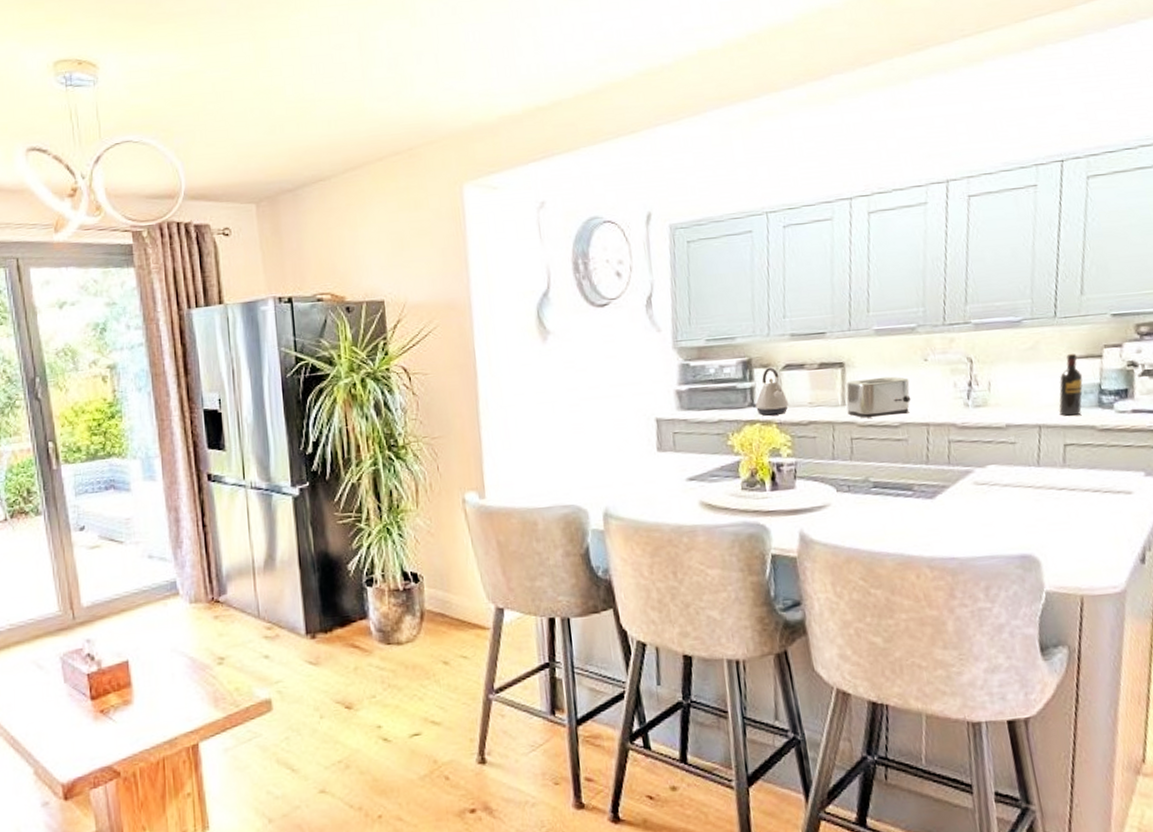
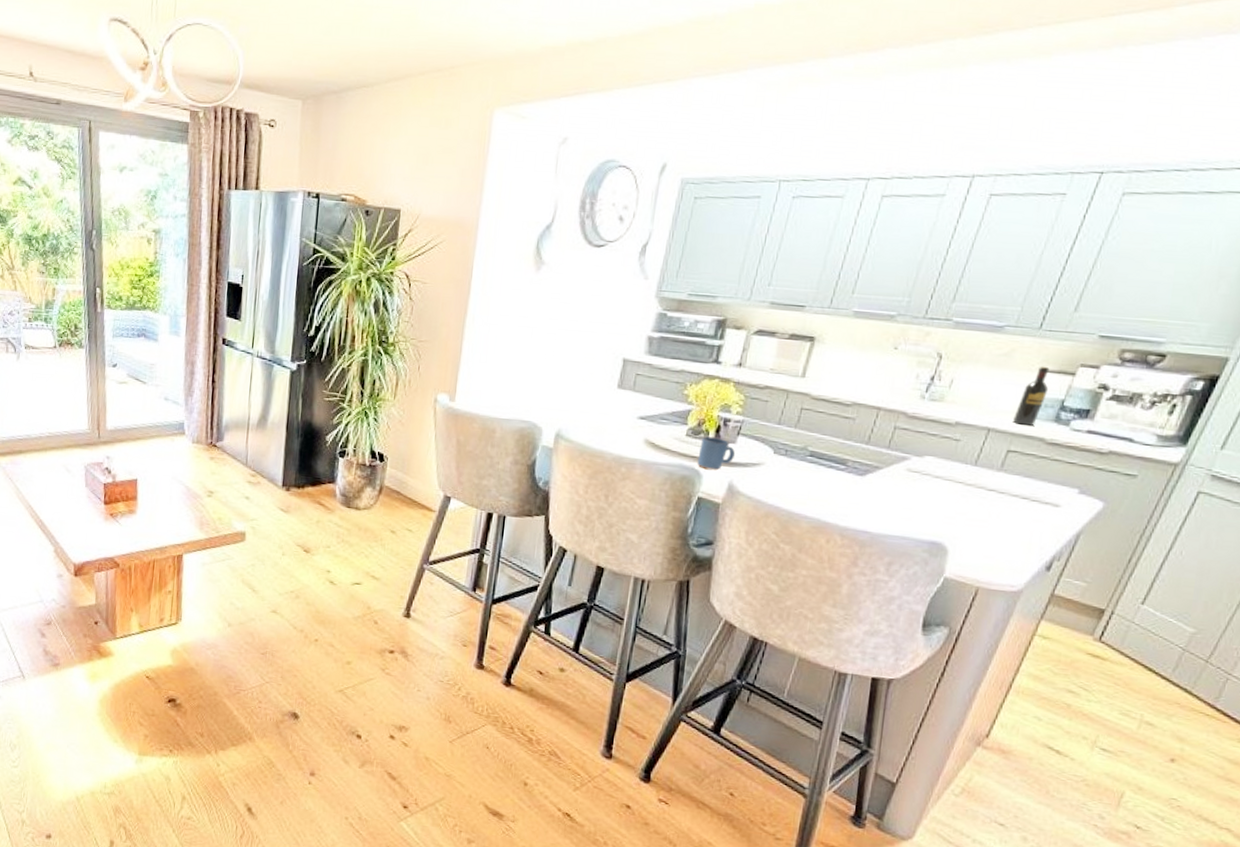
kettle: present [755,367,789,416] -> none [719,330,752,375]
mug: none [759,485,798,523] -> present [697,436,735,471]
toaster: present [846,376,911,418] -> none [805,355,874,395]

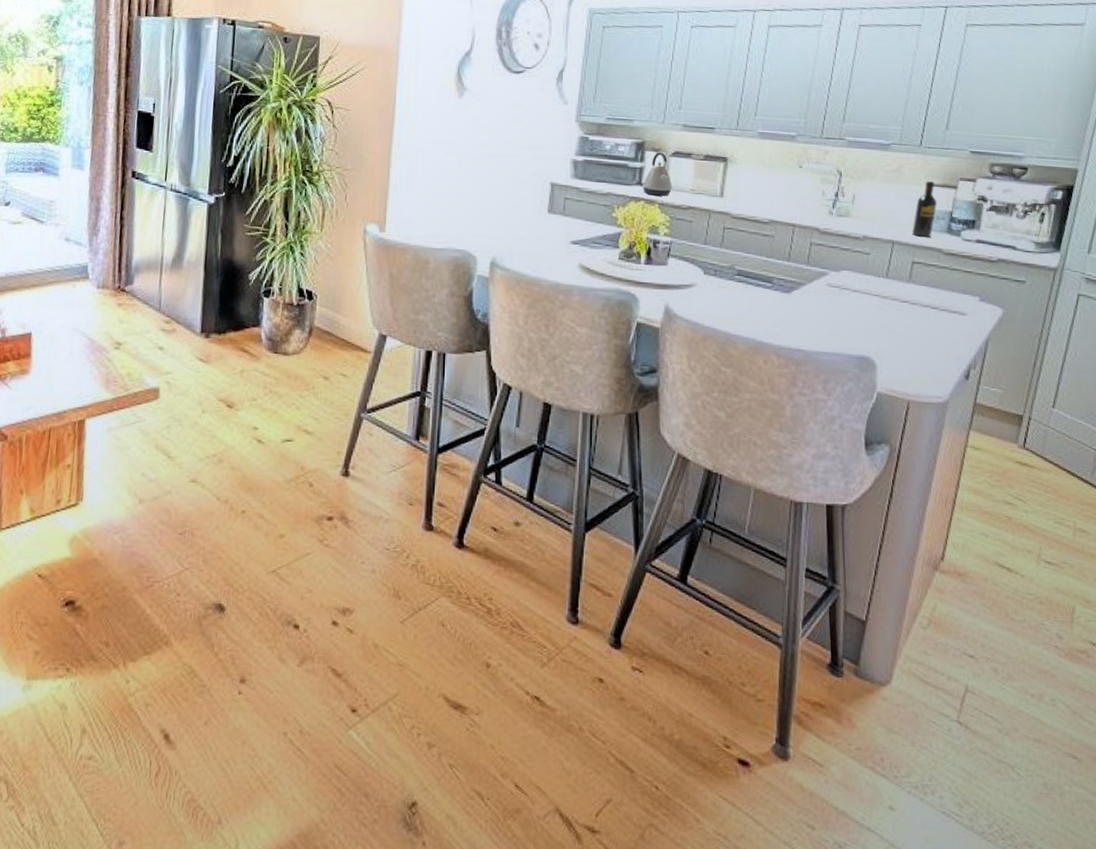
mug: present [697,436,735,471] -> none [632,259,667,294]
kettle: none [719,330,752,375] -> present [643,152,673,196]

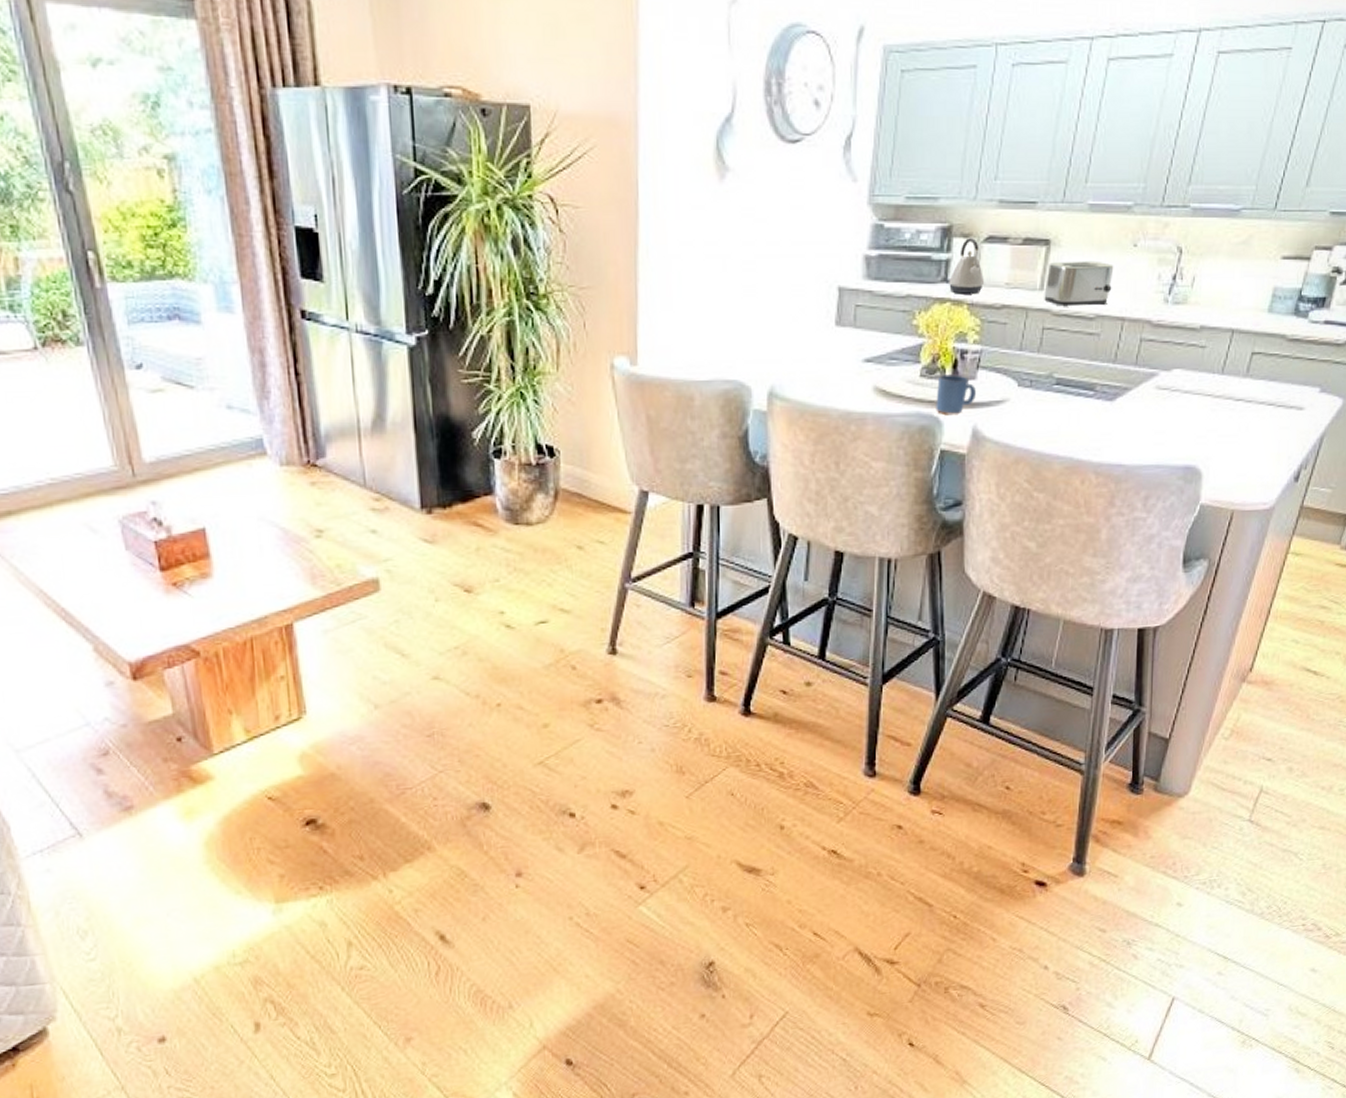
mug: none [632,259,667,294] -> present [936,374,976,416]
toaster: none [724,175,783,213] -> present [1044,261,1114,307]
wine bottle: present [912,181,937,237] -> none [1255,253,1287,322]

